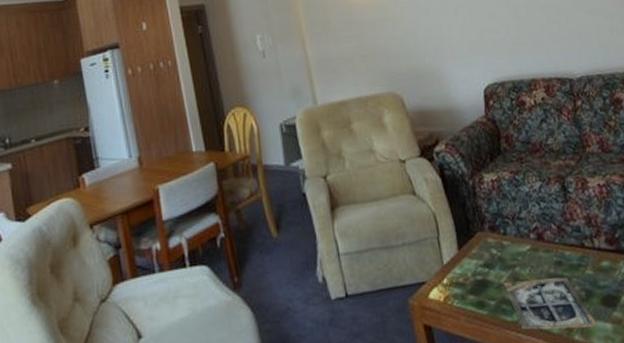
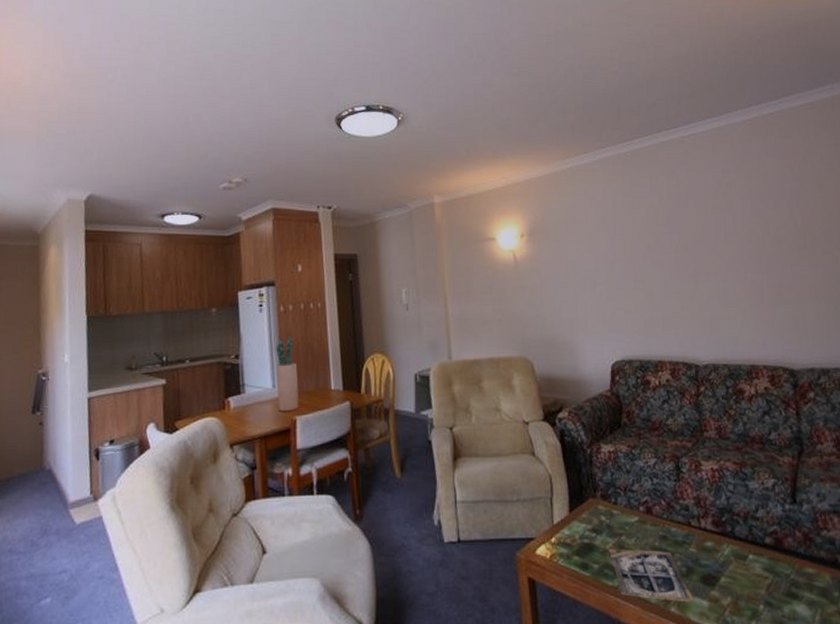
vase: none [128,95,160,183] -> present [275,331,299,412]

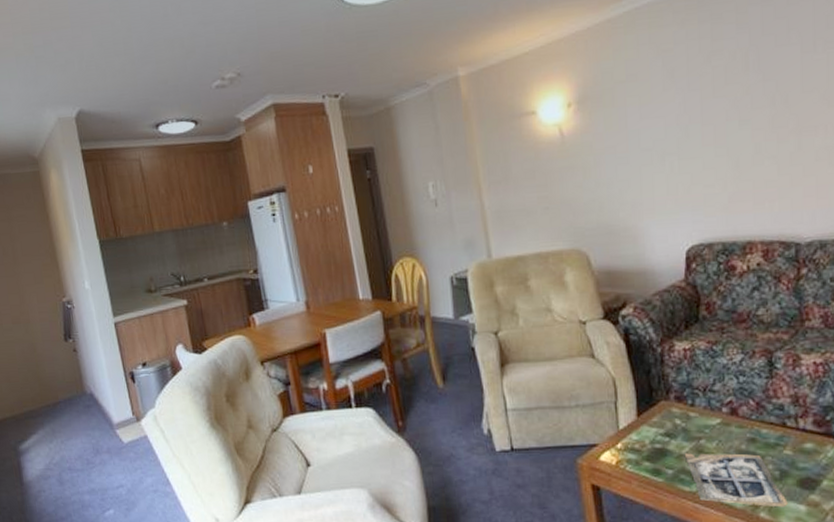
vase: present [275,331,299,412] -> none [295,240,327,326]

